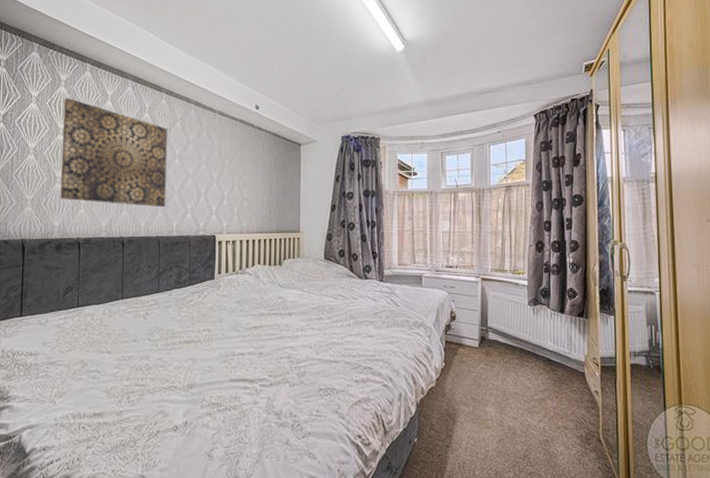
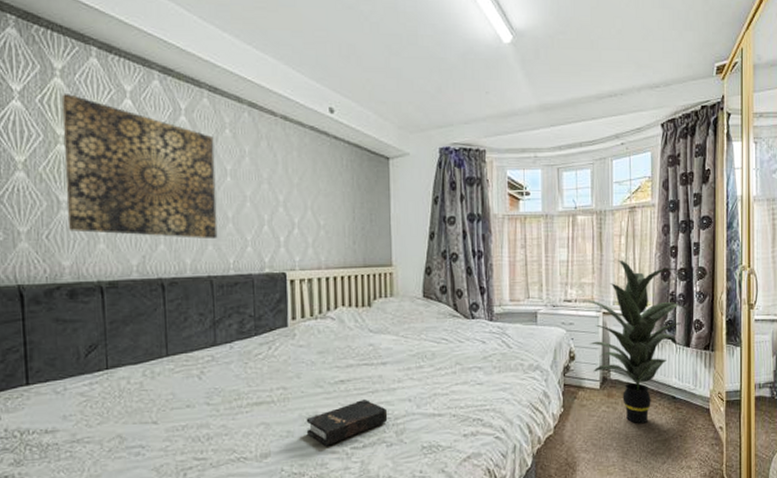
hardback book: none [224,343,292,382] -> present [306,398,388,446]
indoor plant: none [460,233,563,383] -> present [579,261,690,424]

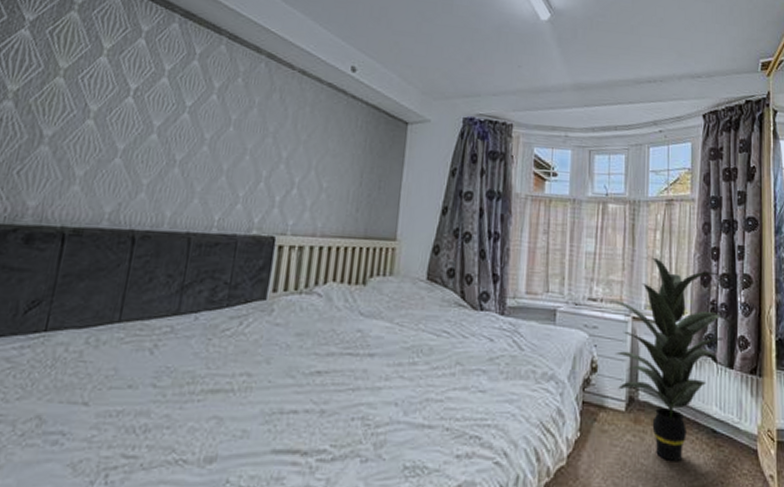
wall art: present [62,94,218,240] -> none [44,27,224,192]
hardback book: present [306,398,388,446] -> none [265,397,368,454]

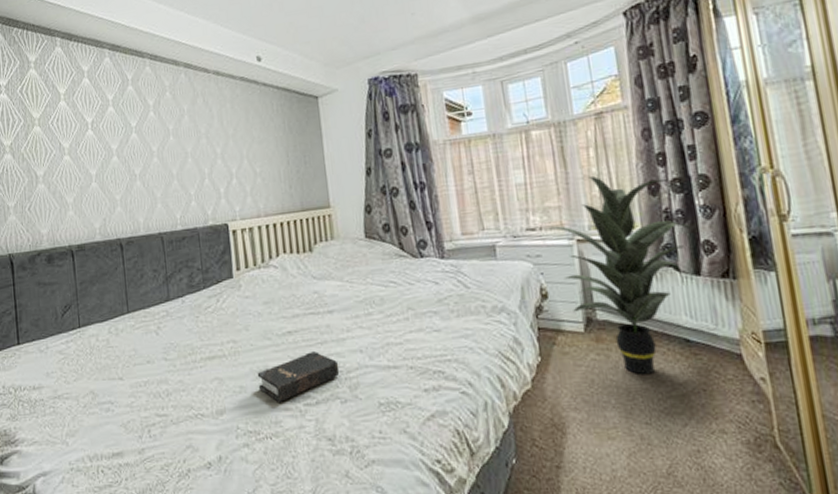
hardback book: none [265,397,368,454] -> present [257,350,340,402]

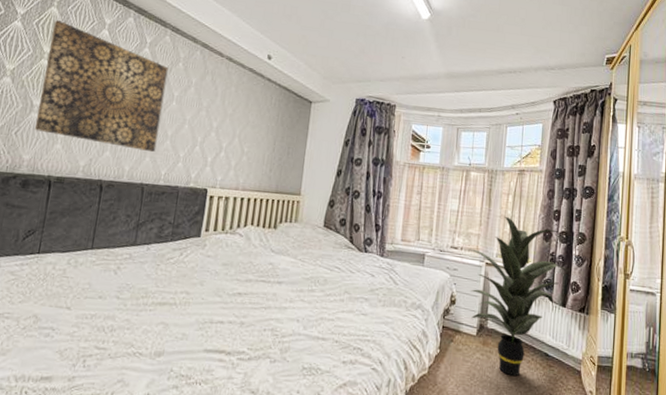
wall art: none [36,81,165,202] -> present [35,20,169,153]
hardback book: present [257,350,340,402] -> none [199,313,276,353]

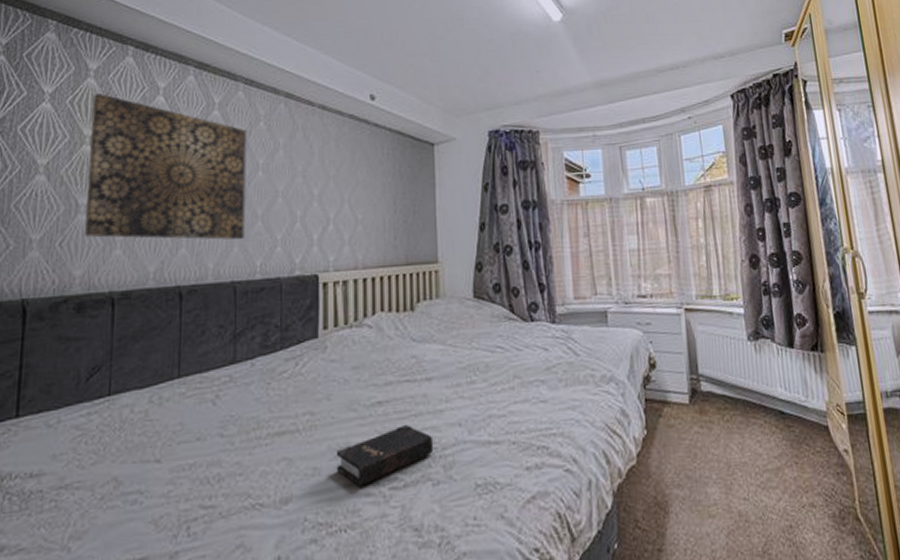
hardback book: none [199,313,276,353] -> present [336,424,434,486]
indoor plant: present [465,217,568,377] -> none [656,247,788,449]

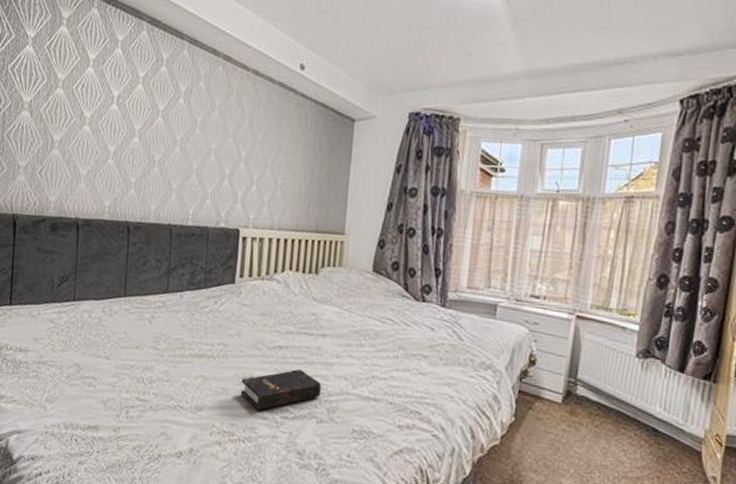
wall art: present [85,94,247,240] -> none [58,41,189,189]

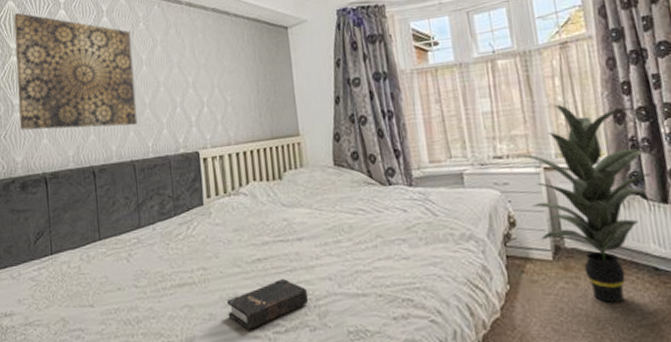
wall art: none [58,41,189,189] -> present [14,13,138,131]
indoor plant: none [549,258,690,454] -> present [512,105,660,304]

